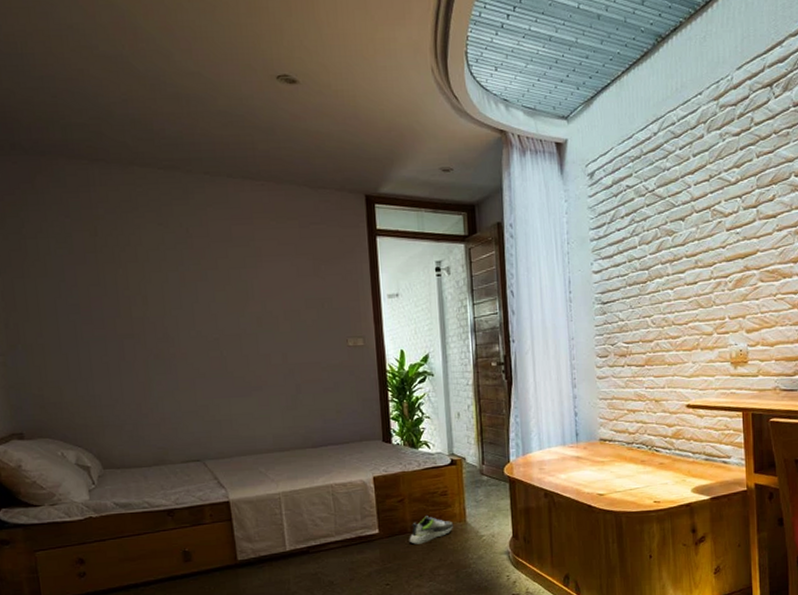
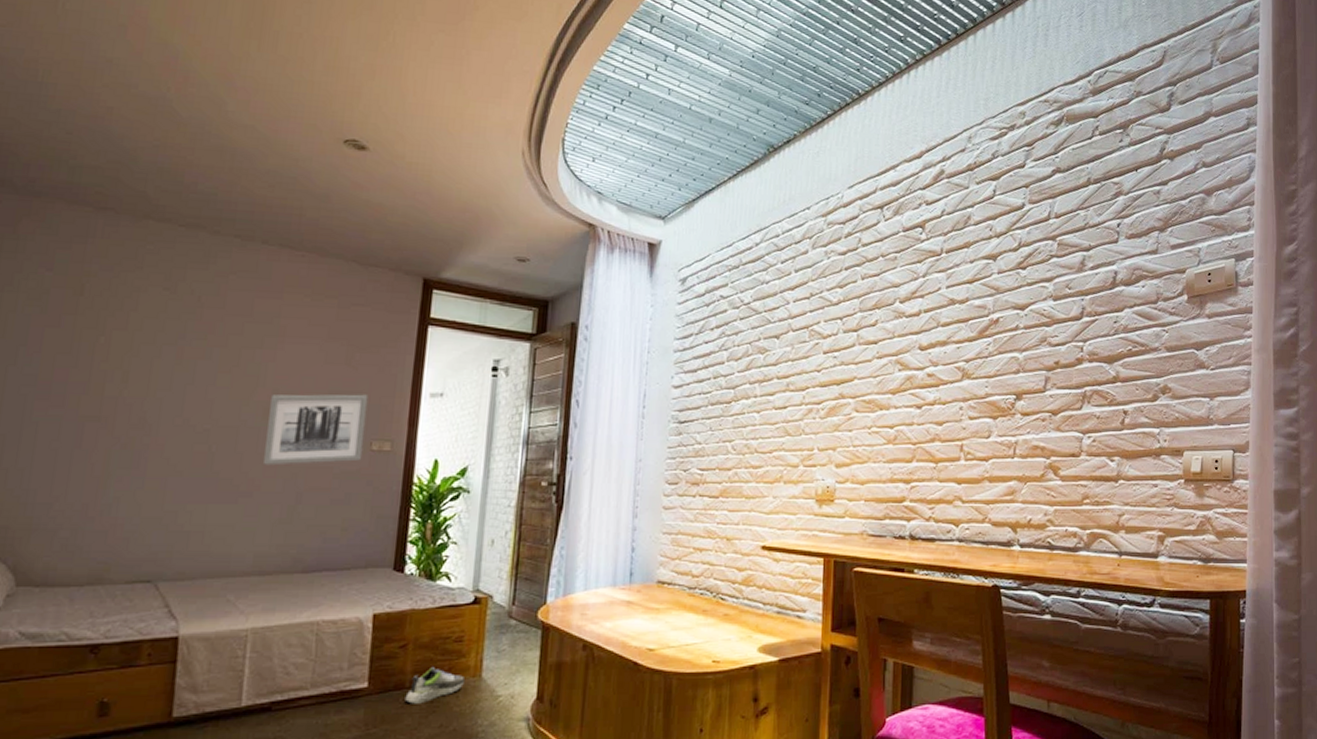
wall art: none [261,300,342,364] -> present [264,394,369,466]

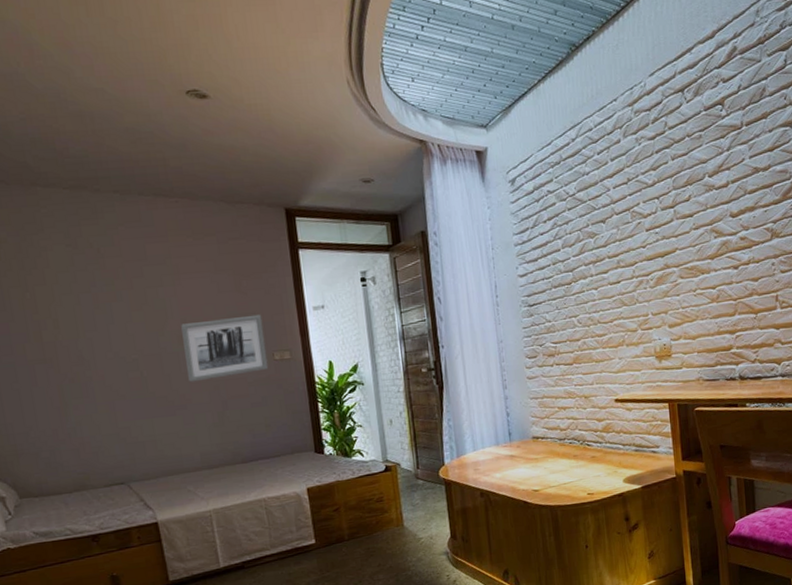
shoe: present [405,667,466,704] -> none [346,523,392,552]

